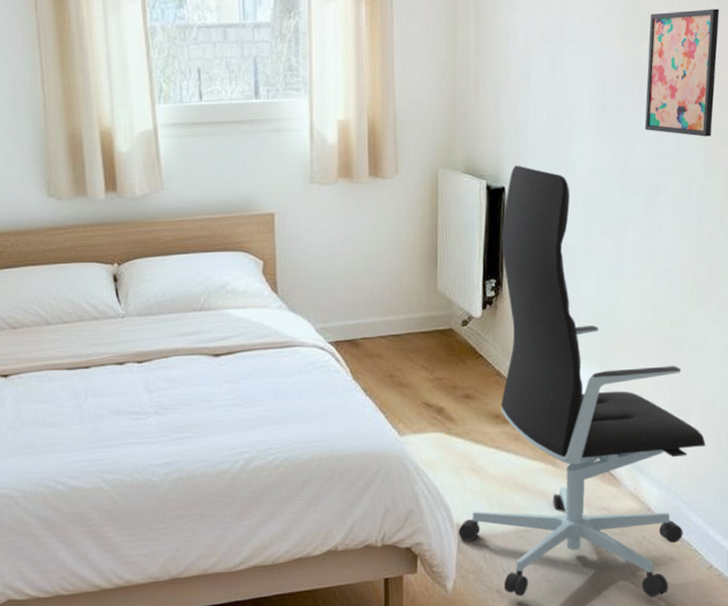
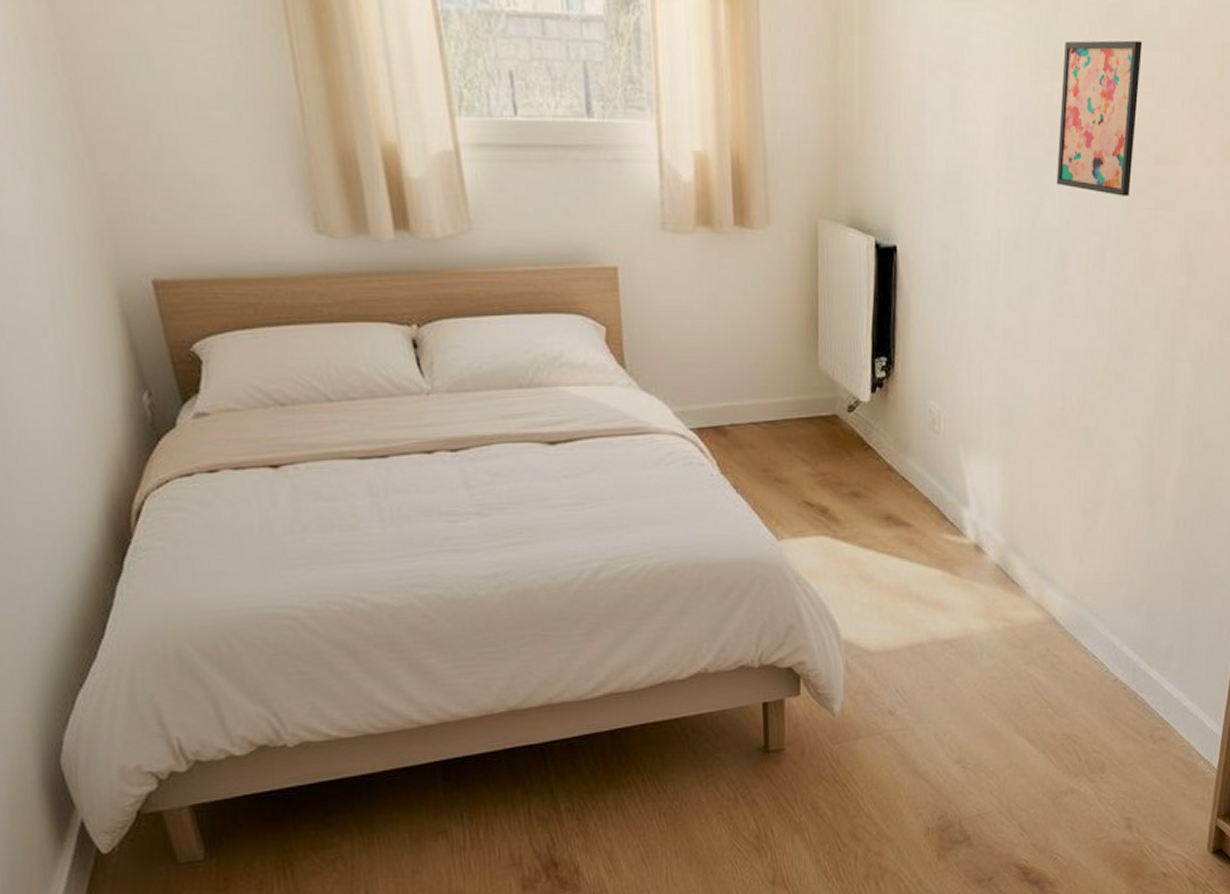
office chair: present [458,165,706,598] -> none [846,220,1115,718]

